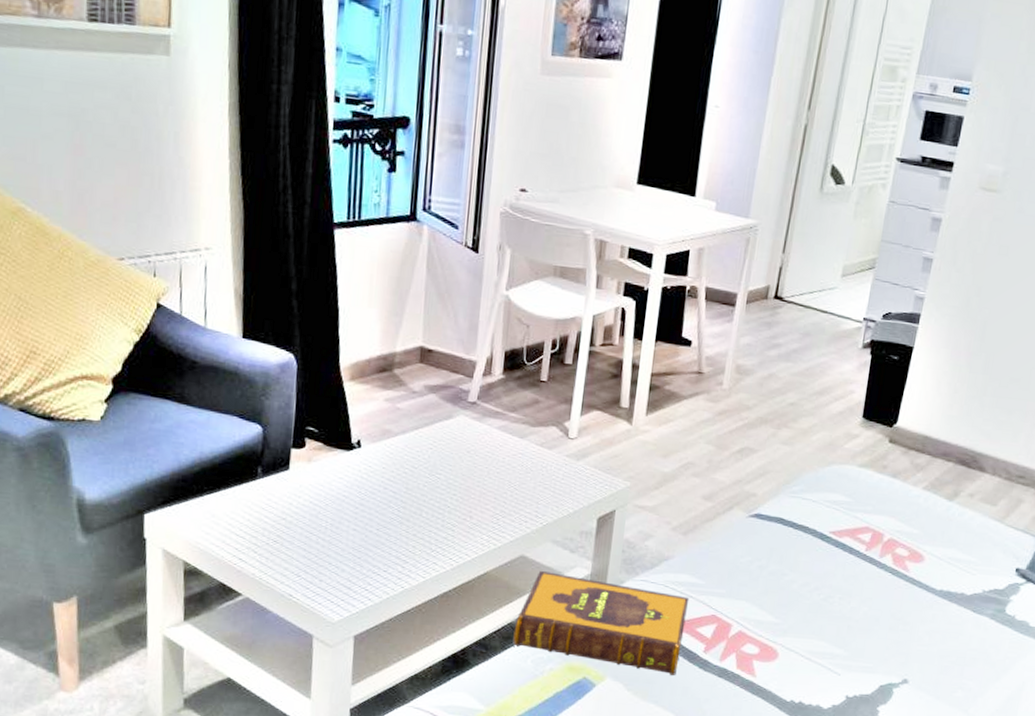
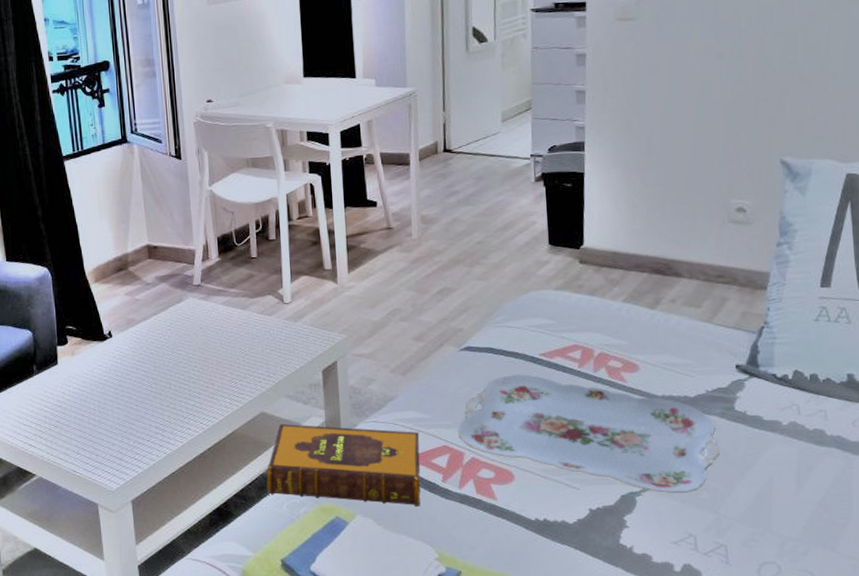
serving tray: none [729,549,984,690] -> present [457,374,720,494]

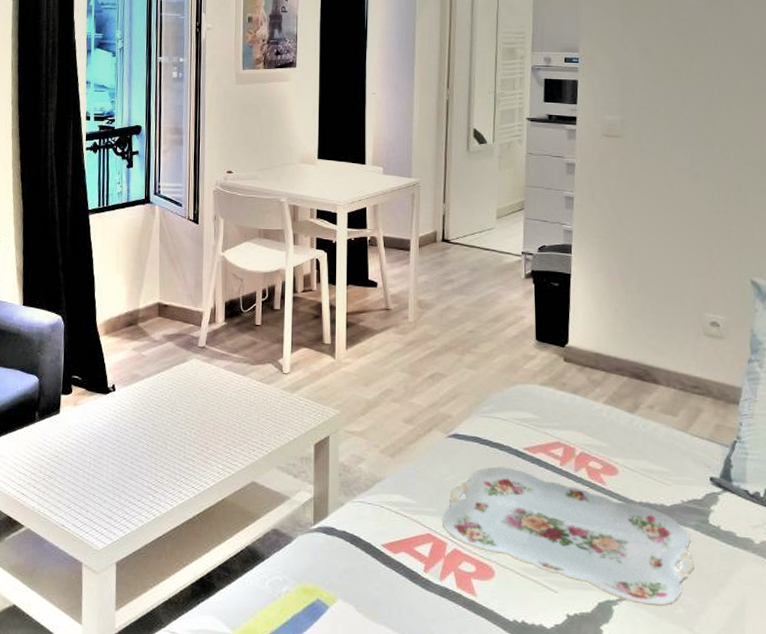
hardback book: present [266,424,421,506] -> none [251,496,404,596]

